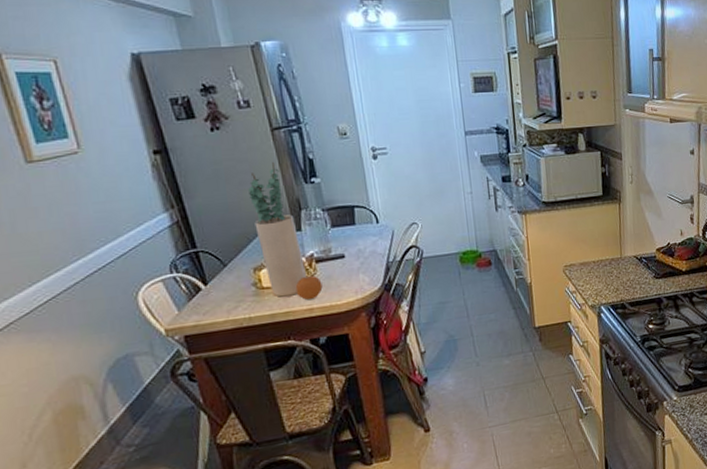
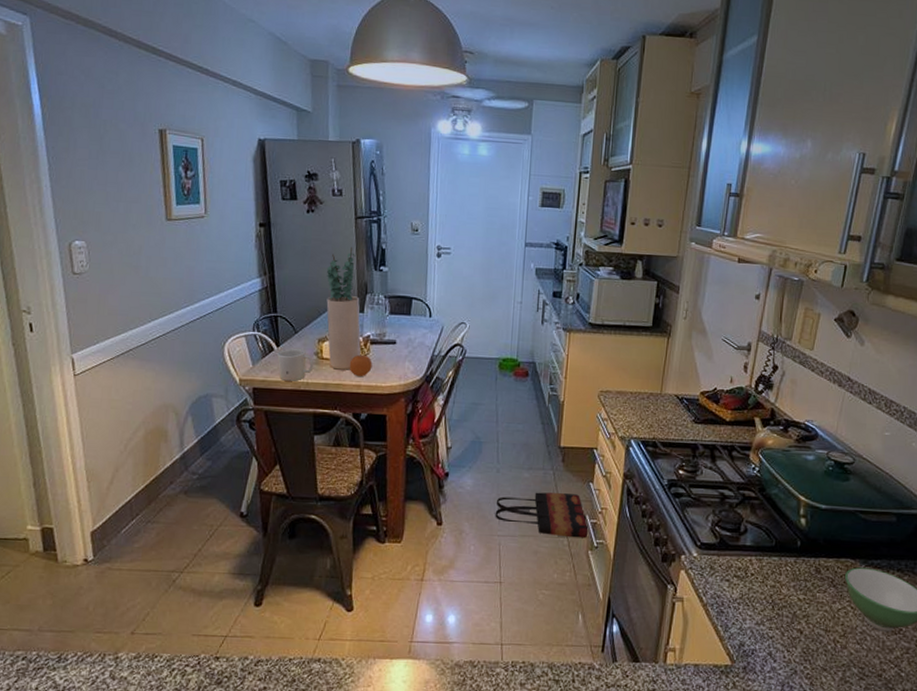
mug: none [206,283,255,321] -> present [277,348,314,381]
shopping bag: none [481,369,576,415] -> present [495,492,589,538]

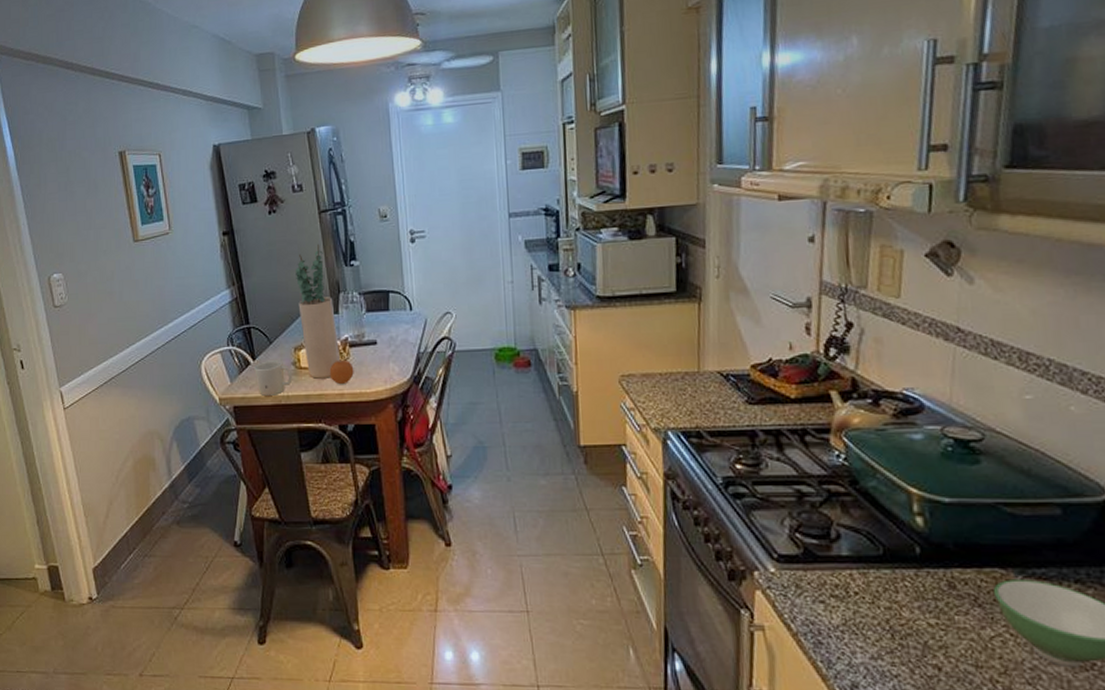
shopping bag: present [495,492,589,538] -> none [510,502,628,555]

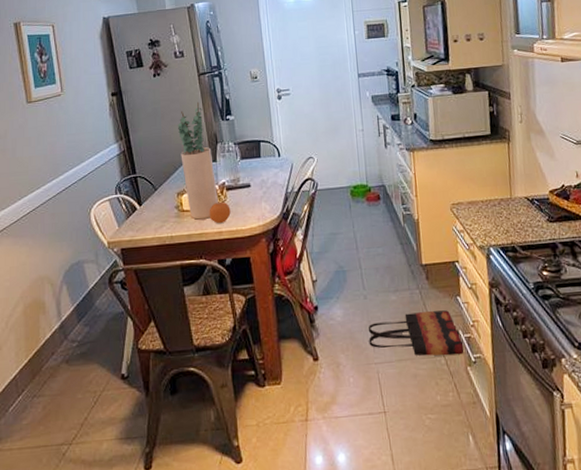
mug: present [254,360,293,396] -> none [140,205,176,238]
shopping bag: none [510,502,628,555] -> present [368,310,464,356]

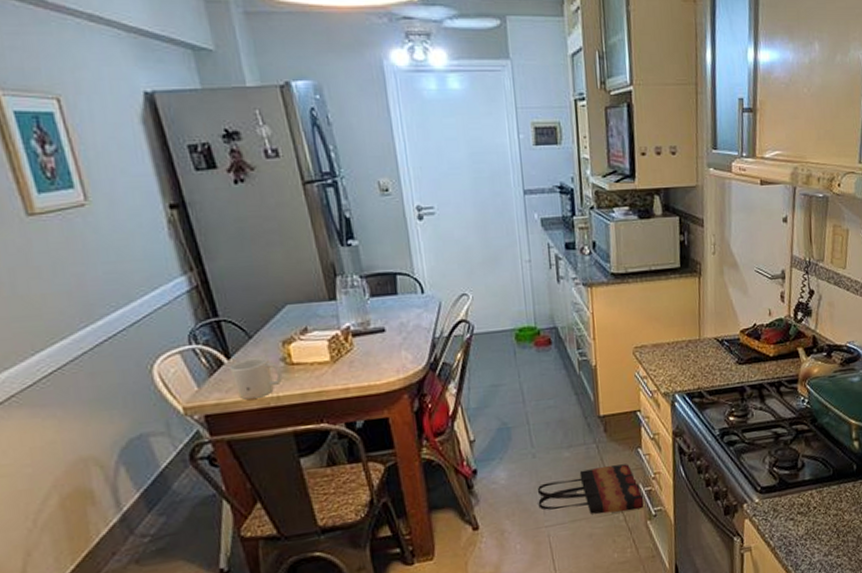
mug: none [140,205,176,238] -> present [229,357,283,400]
vase: present [178,101,218,220] -> none [277,220,341,375]
fruit: present [209,201,231,224] -> none [329,350,360,379]

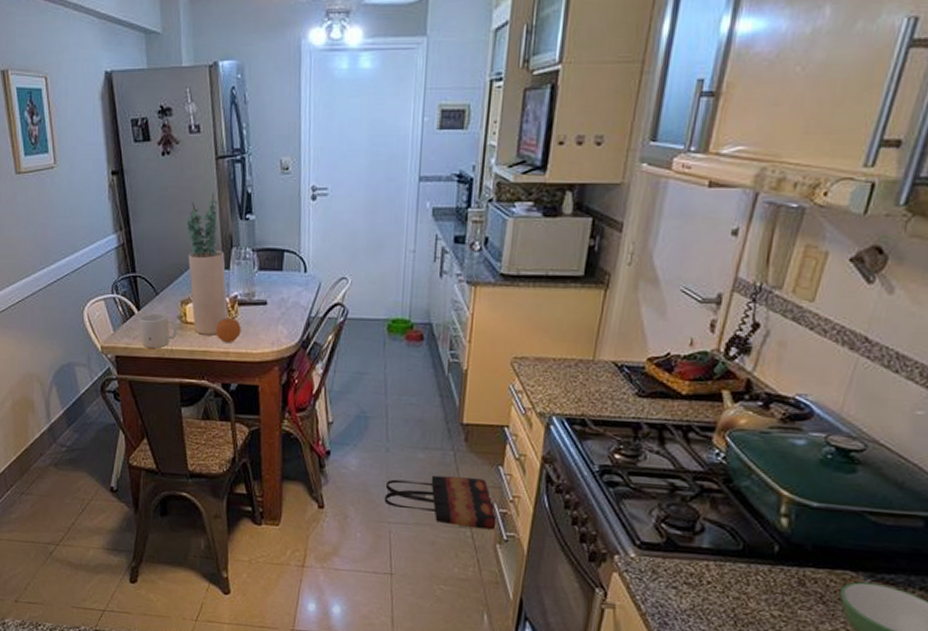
vase: none [277,220,341,375] -> present [187,192,228,336]
fruit: none [329,350,360,379] -> present [216,317,241,343]

